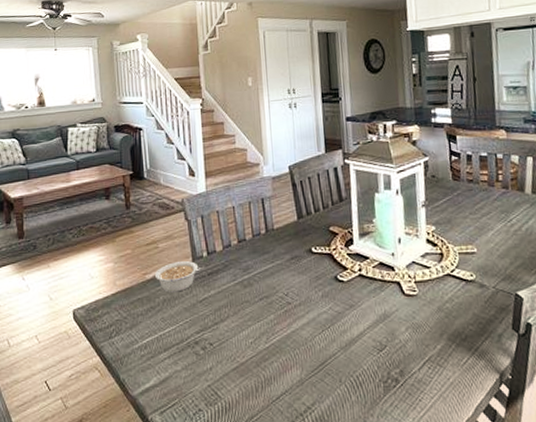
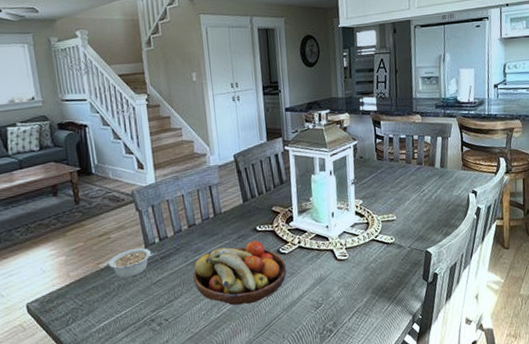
fruit bowl: none [241,264,346,337] -> present [193,241,287,306]

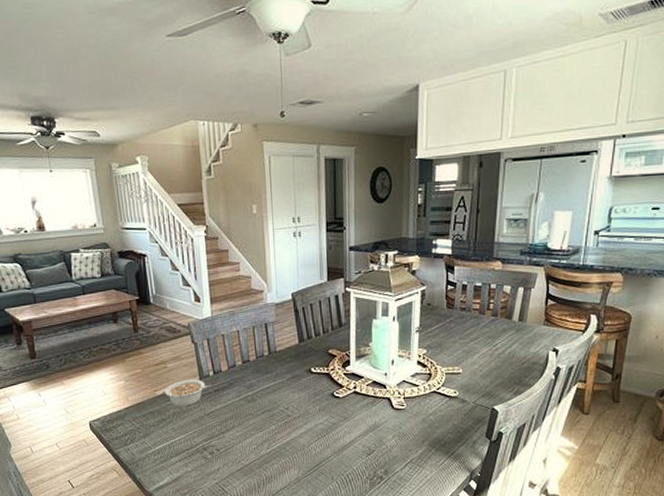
fruit bowl: present [193,241,287,306] -> none [245,382,340,444]

